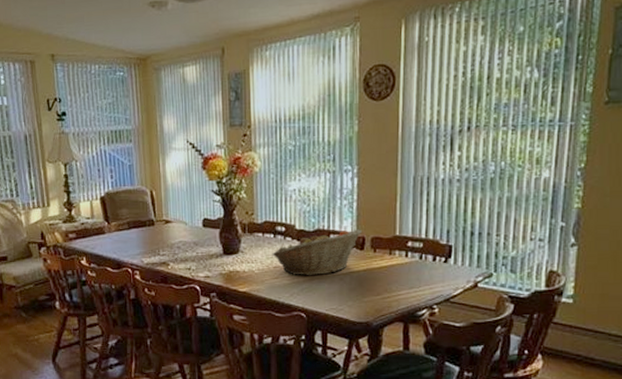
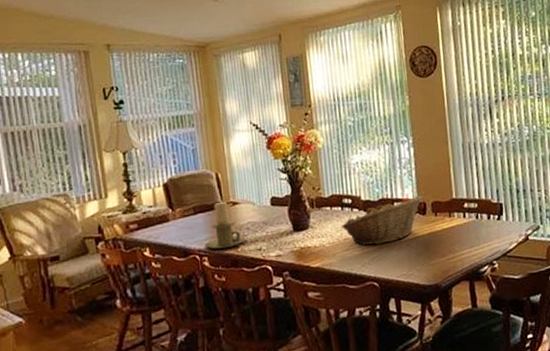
candle holder: none [136,219,176,265] -> present [204,201,246,250]

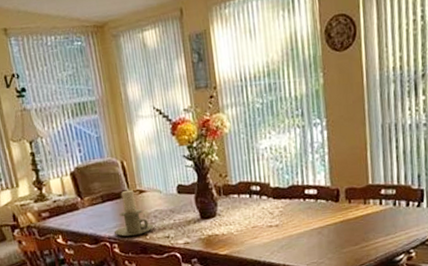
fruit basket: present [341,195,422,246] -> none [249,181,335,233]

